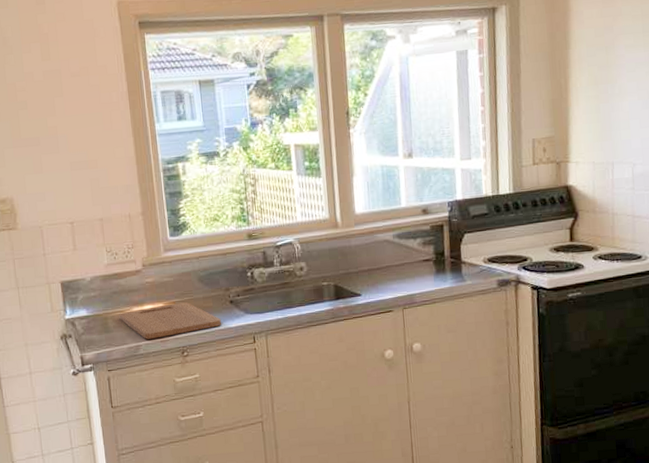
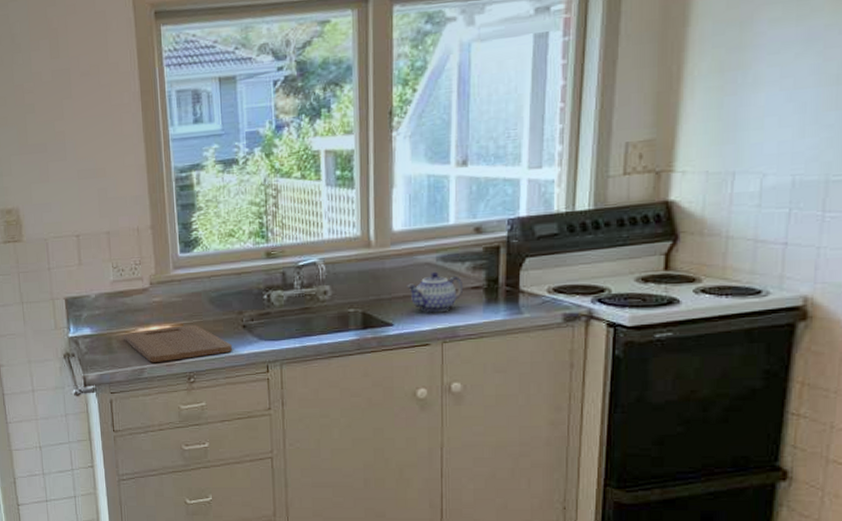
teapot: none [370,247,417,283] -> present [407,271,464,313]

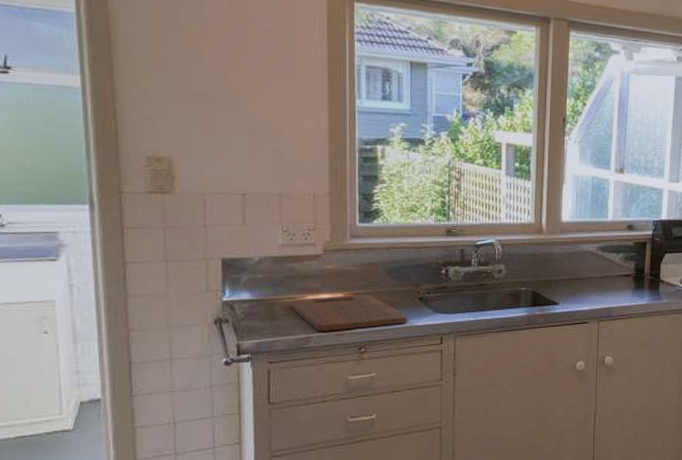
teapot: present [407,271,464,313] -> none [571,259,618,295]

